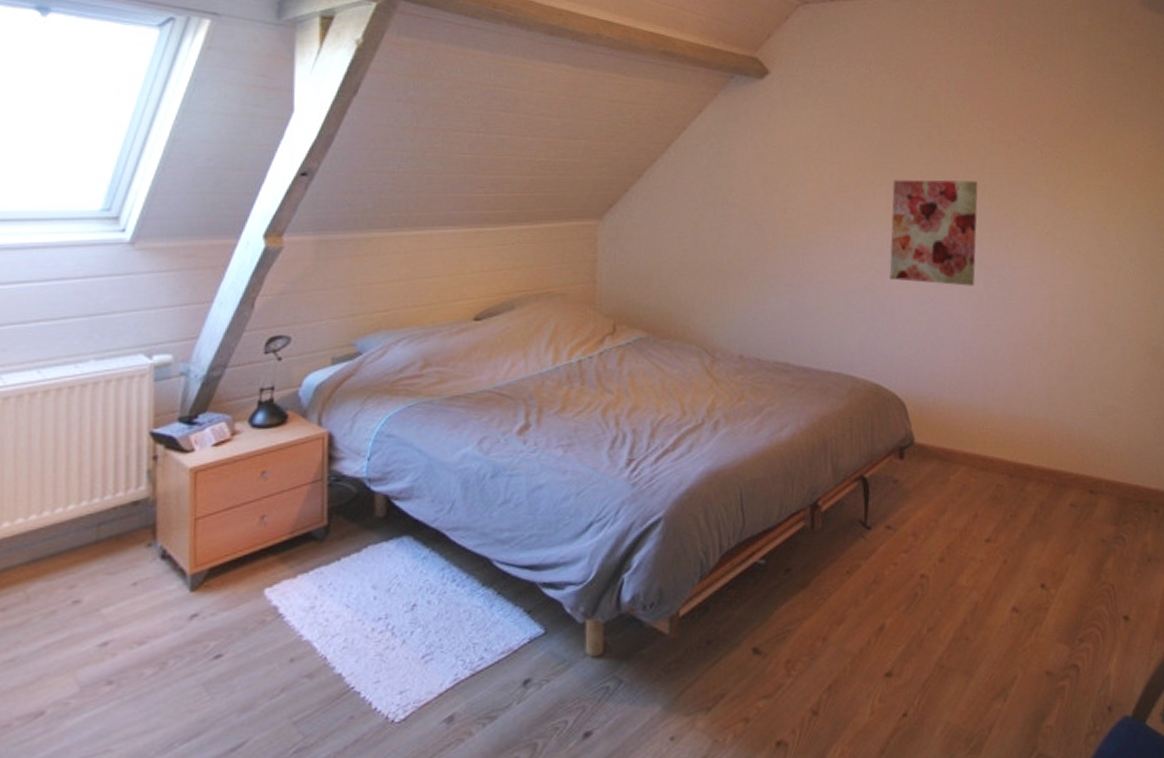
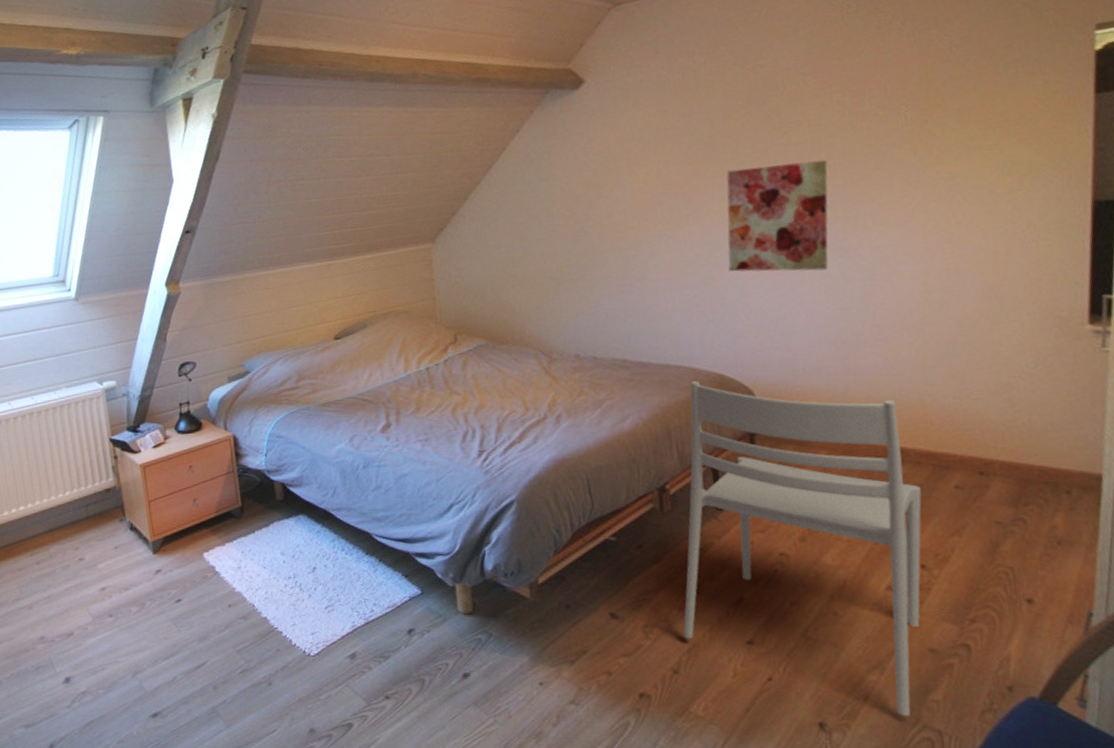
chair: none [825,390,1044,747] -> present [683,381,922,717]

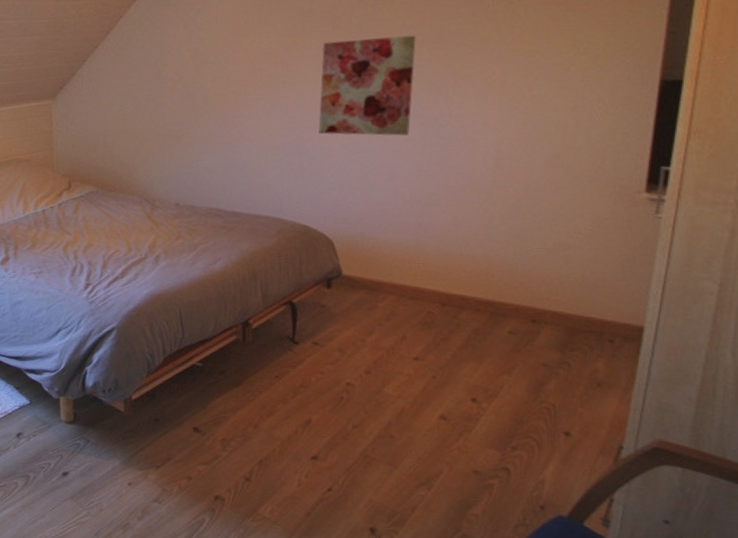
chair: present [683,381,922,717] -> none [256,230,479,527]

